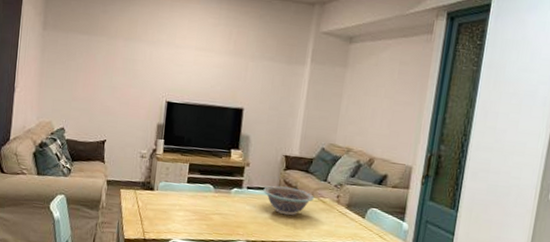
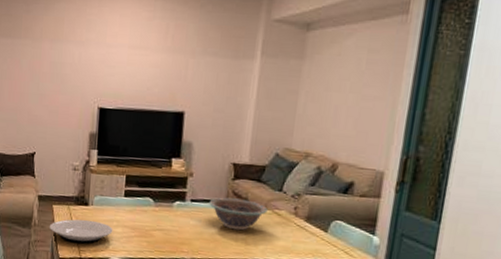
plate: none [116,203,176,226] -> present [49,219,113,244]

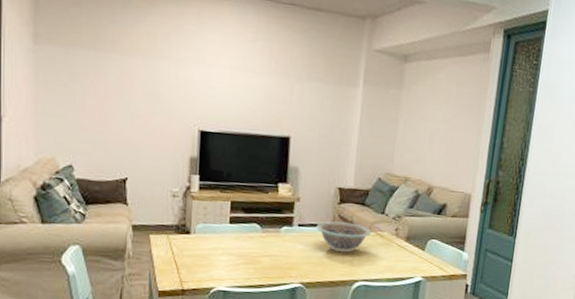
plate: present [49,219,113,244] -> none [145,248,218,275]

